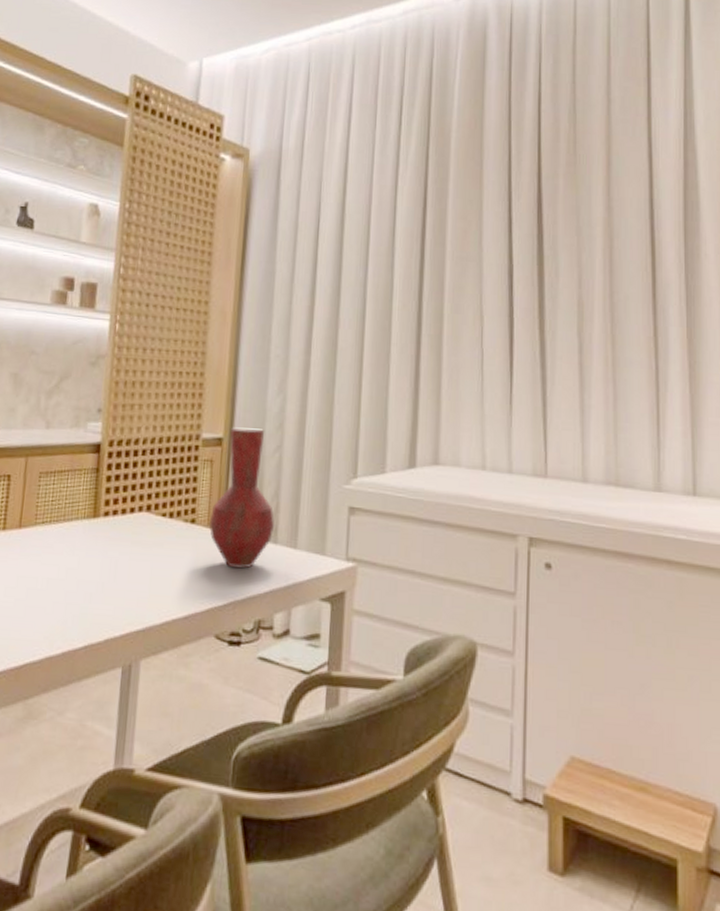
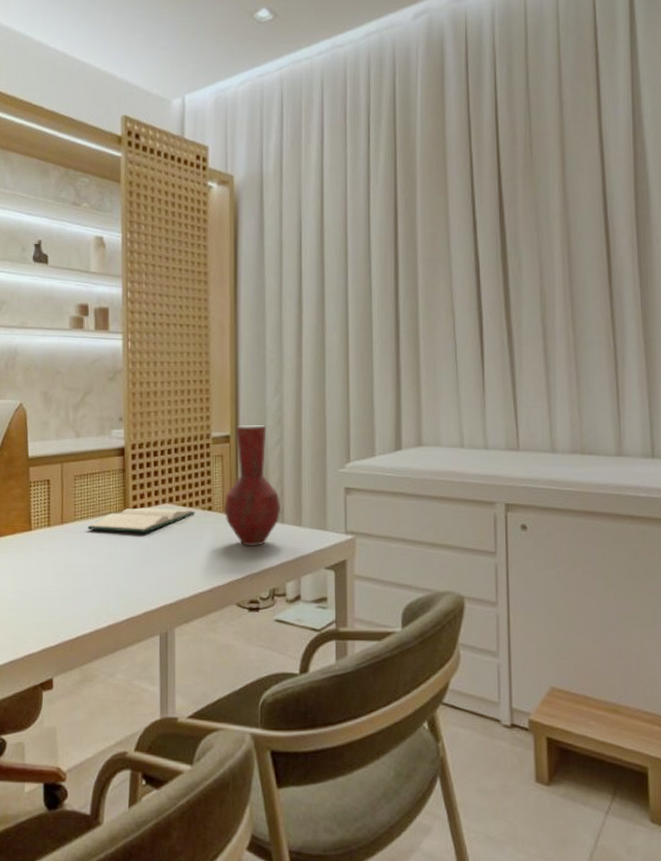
hardback book: none [49,514,175,545] -> present [87,507,195,533]

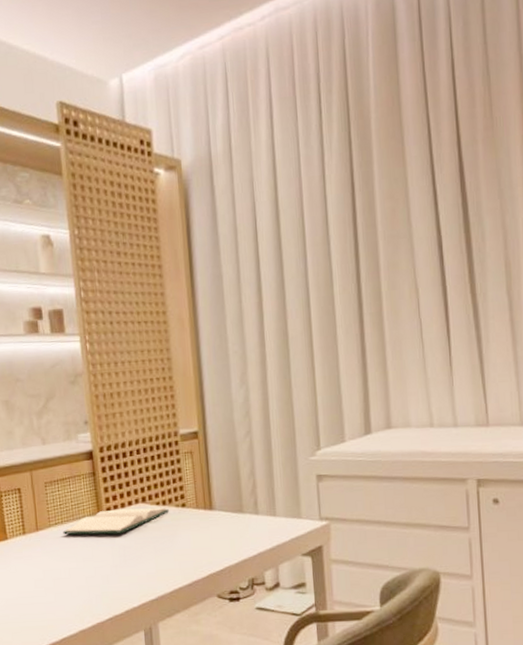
vase: present [223,425,280,546] -> none [197,419,254,539]

